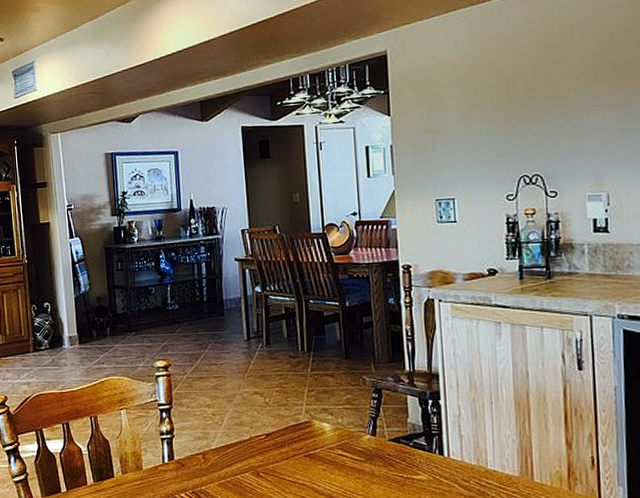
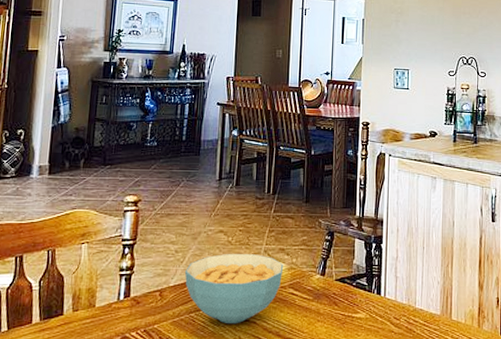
cereal bowl: none [224,414,329,485] -> present [184,253,284,323]

